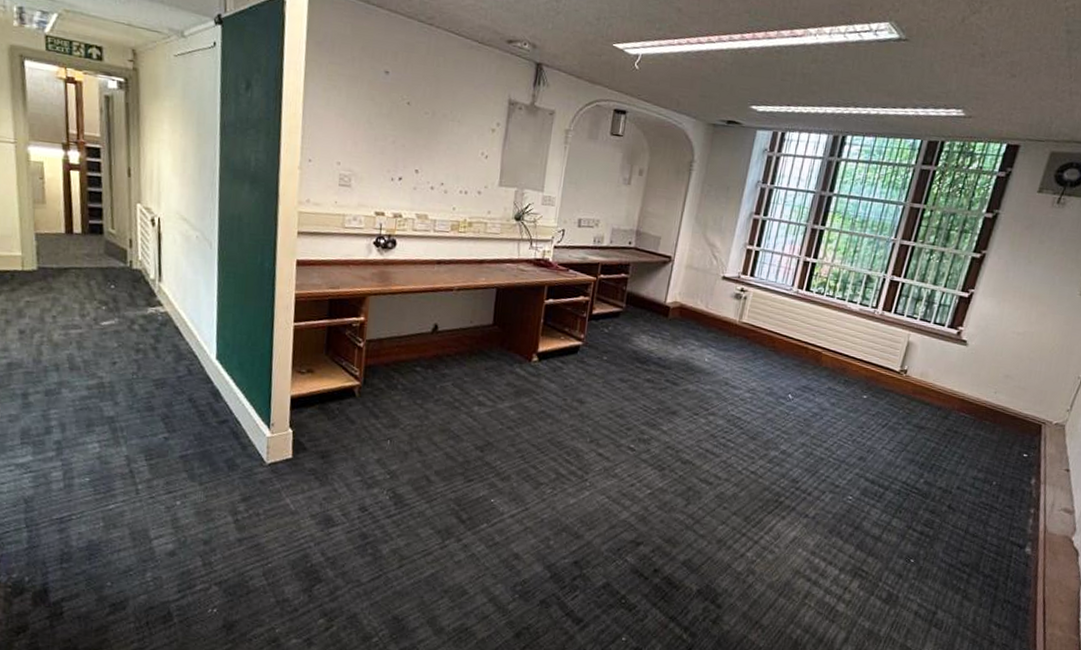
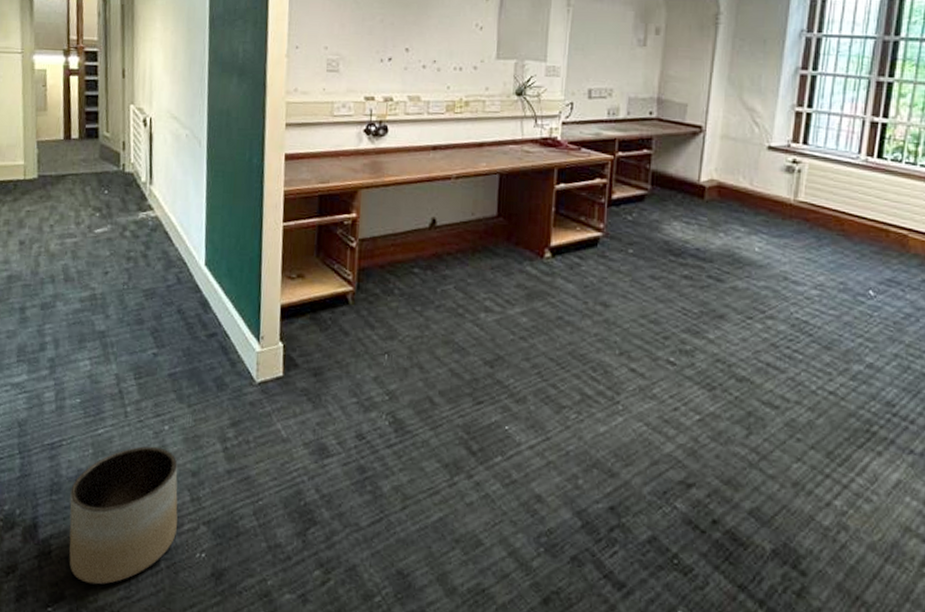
planter: none [81,519,190,639] -> present [69,446,178,585]

